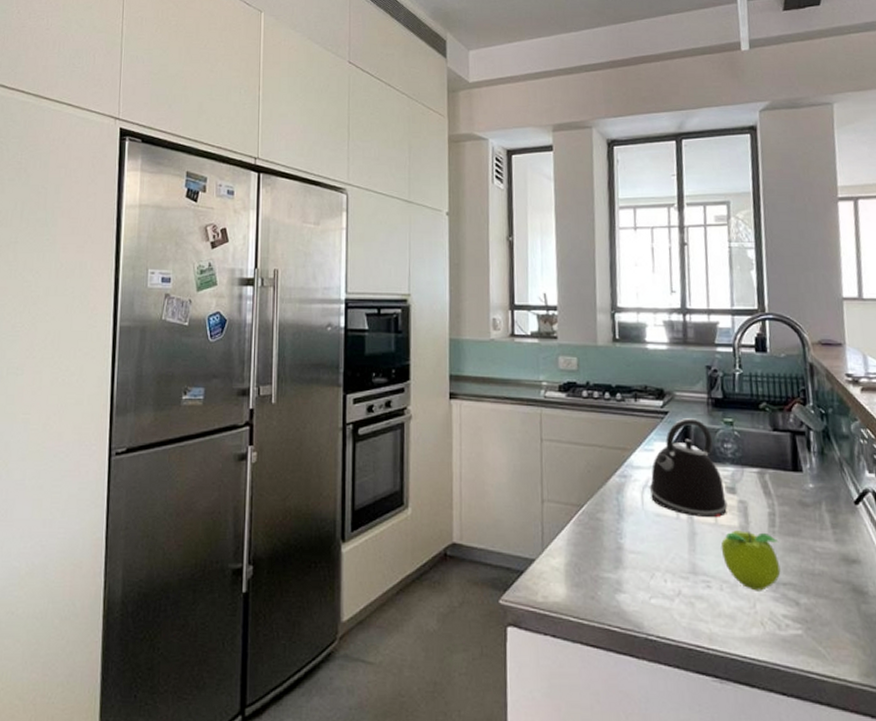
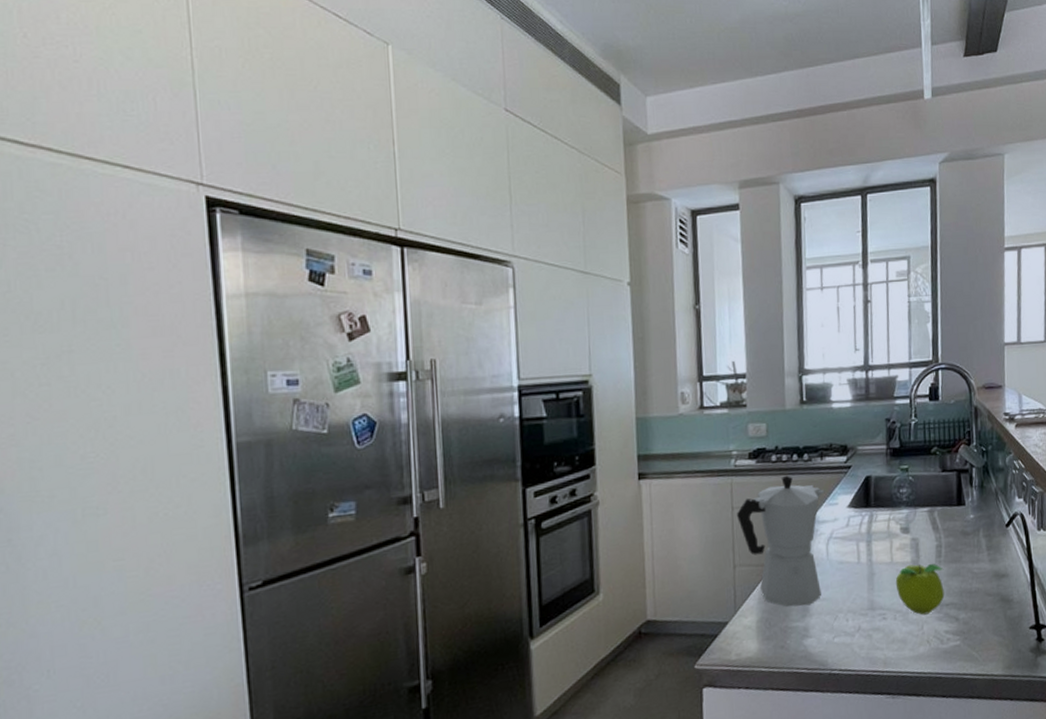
moka pot: none [546,413,640,557] -> present [737,475,825,608]
kettle: present [649,418,728,517] -> none [833,469,902,559]

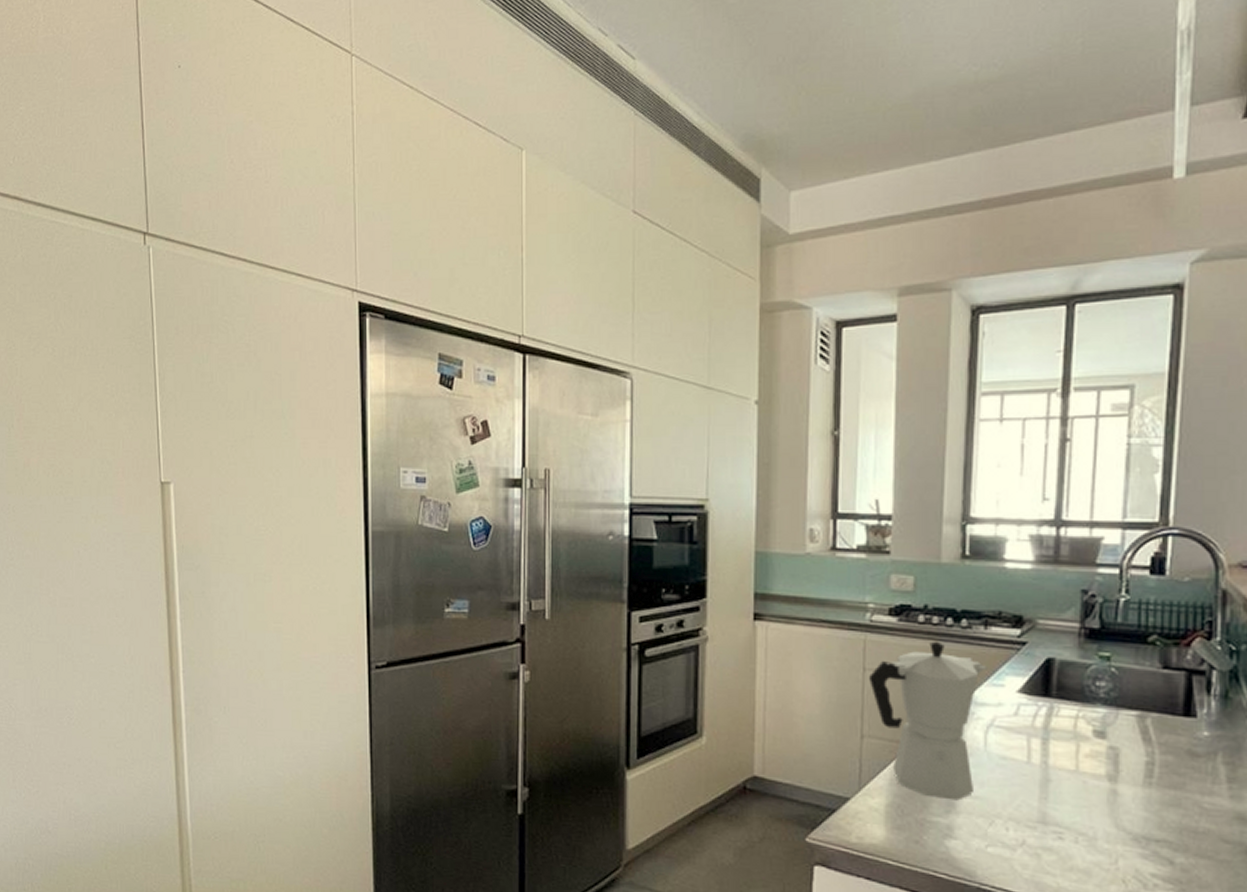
fruit: present [895,563,945,615] -> none [1080,779,1156,847]

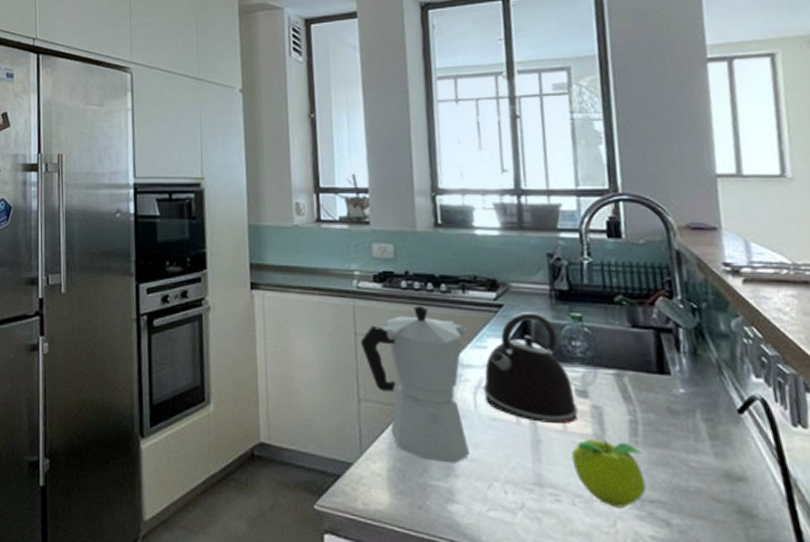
kettle: none [995,651,1094,764] -> present [482,312,579,423]
fruit: none [1080,779,1156,847] -> present [571,439,647,508]

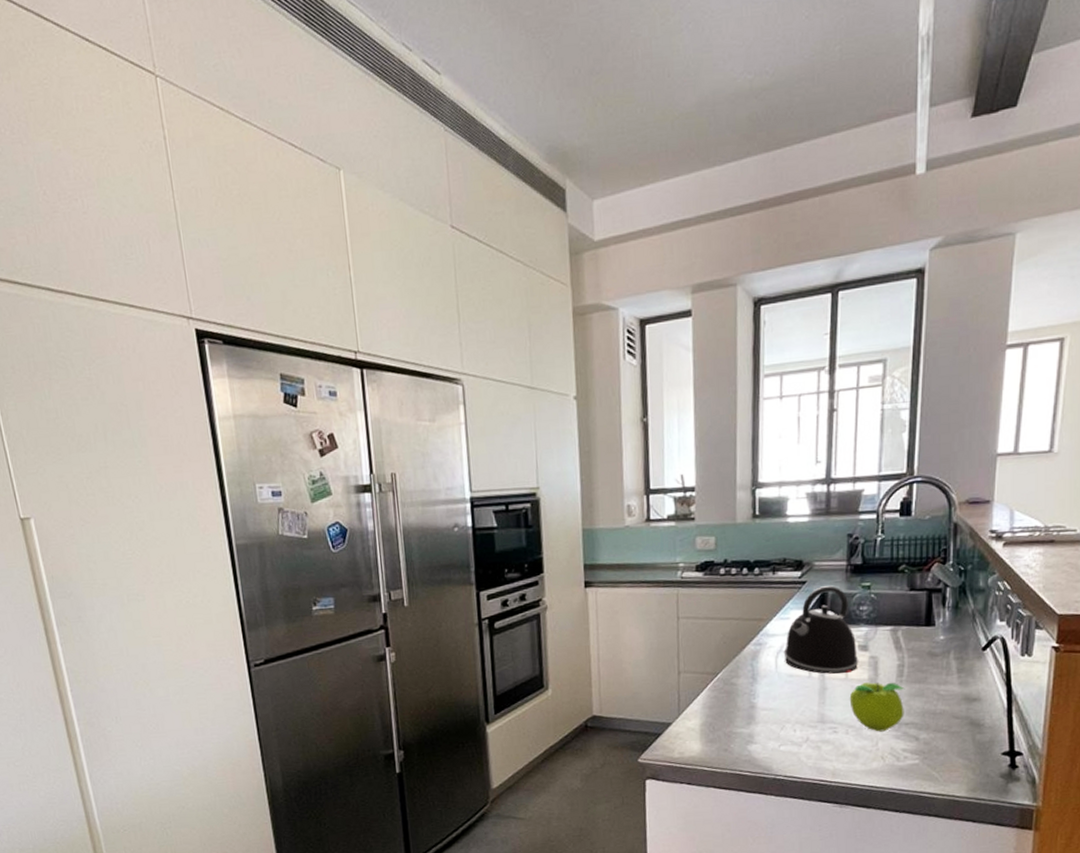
moka pot: present [361,305,471,464] -> none [682,588,776,714]

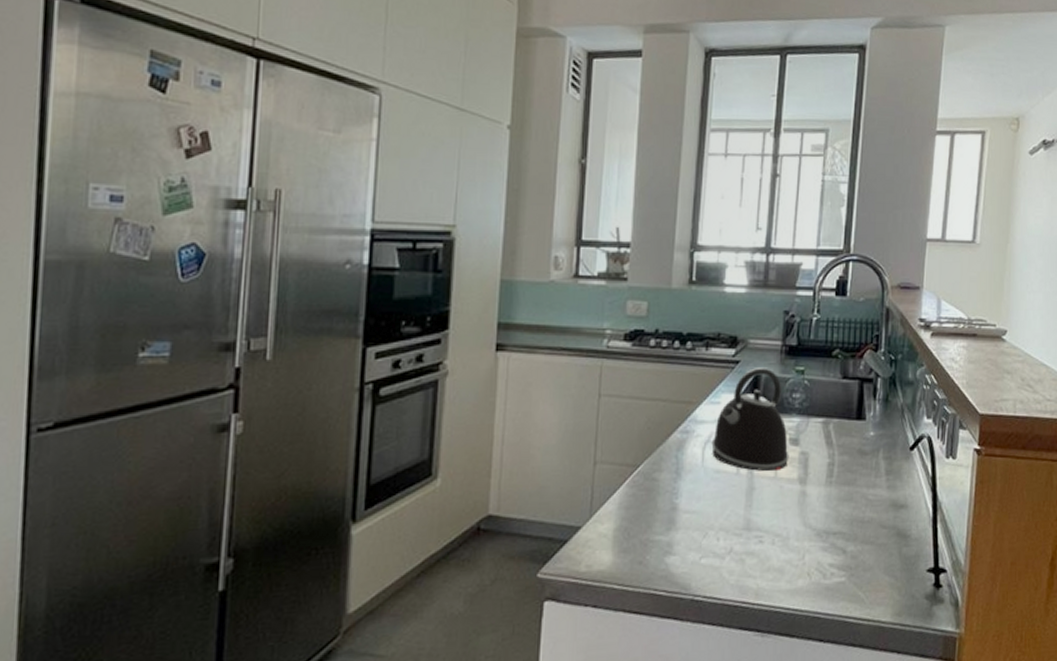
fruit: present [849,682,905,732] -> none [777,482,834,543]

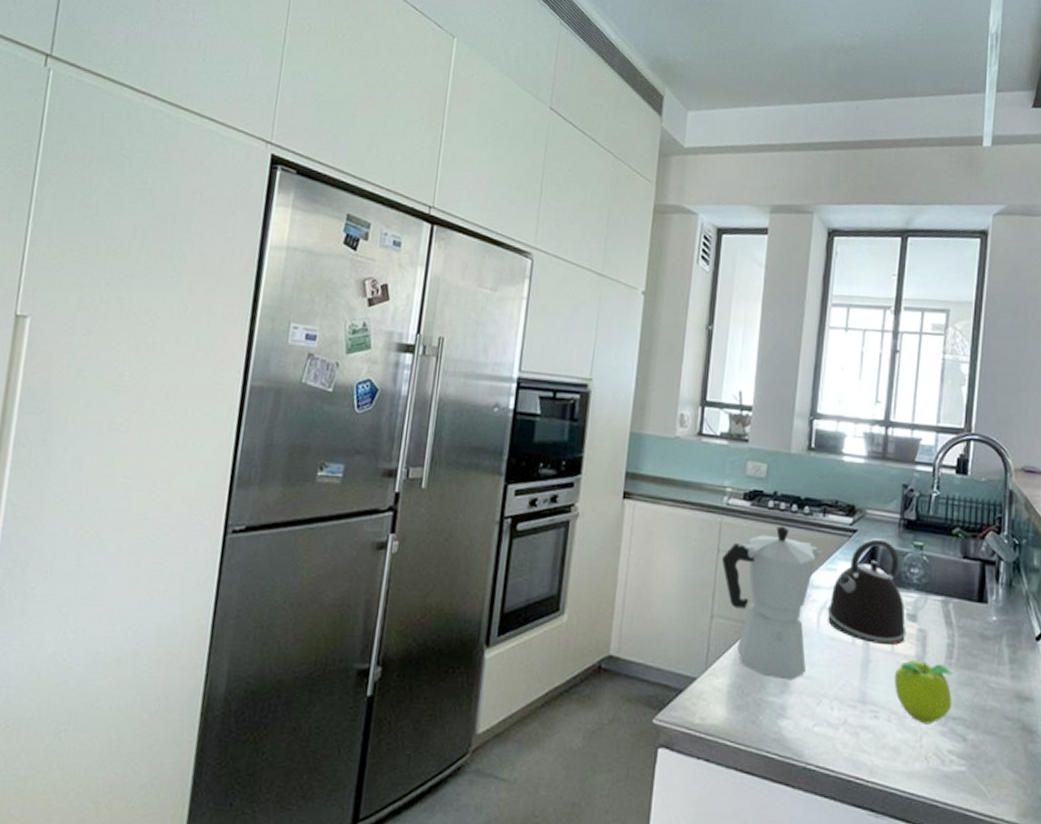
moka pot: none [604,363,707,518] -> present [722,525,824,681]
fruit: none [777,482,834,543] -> present [894,660,954,725]

